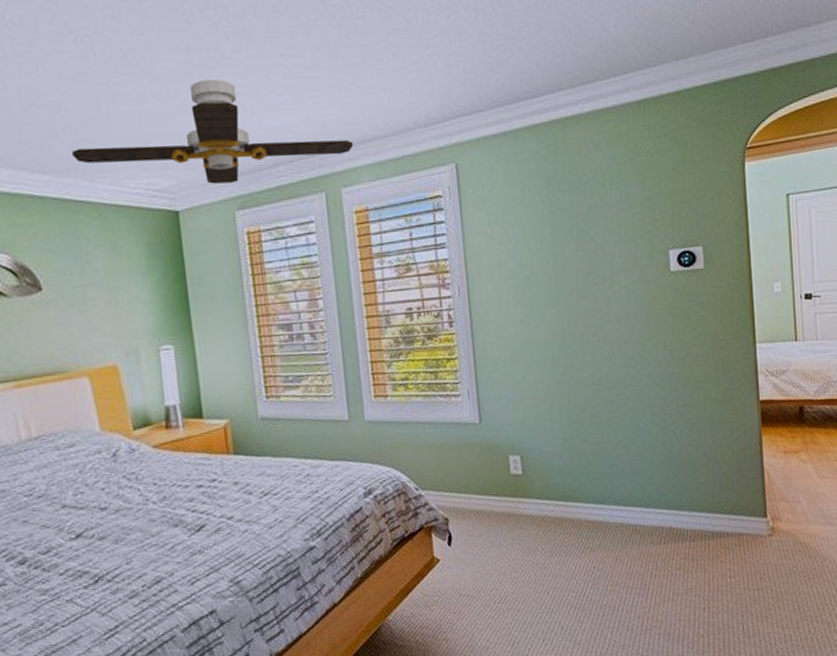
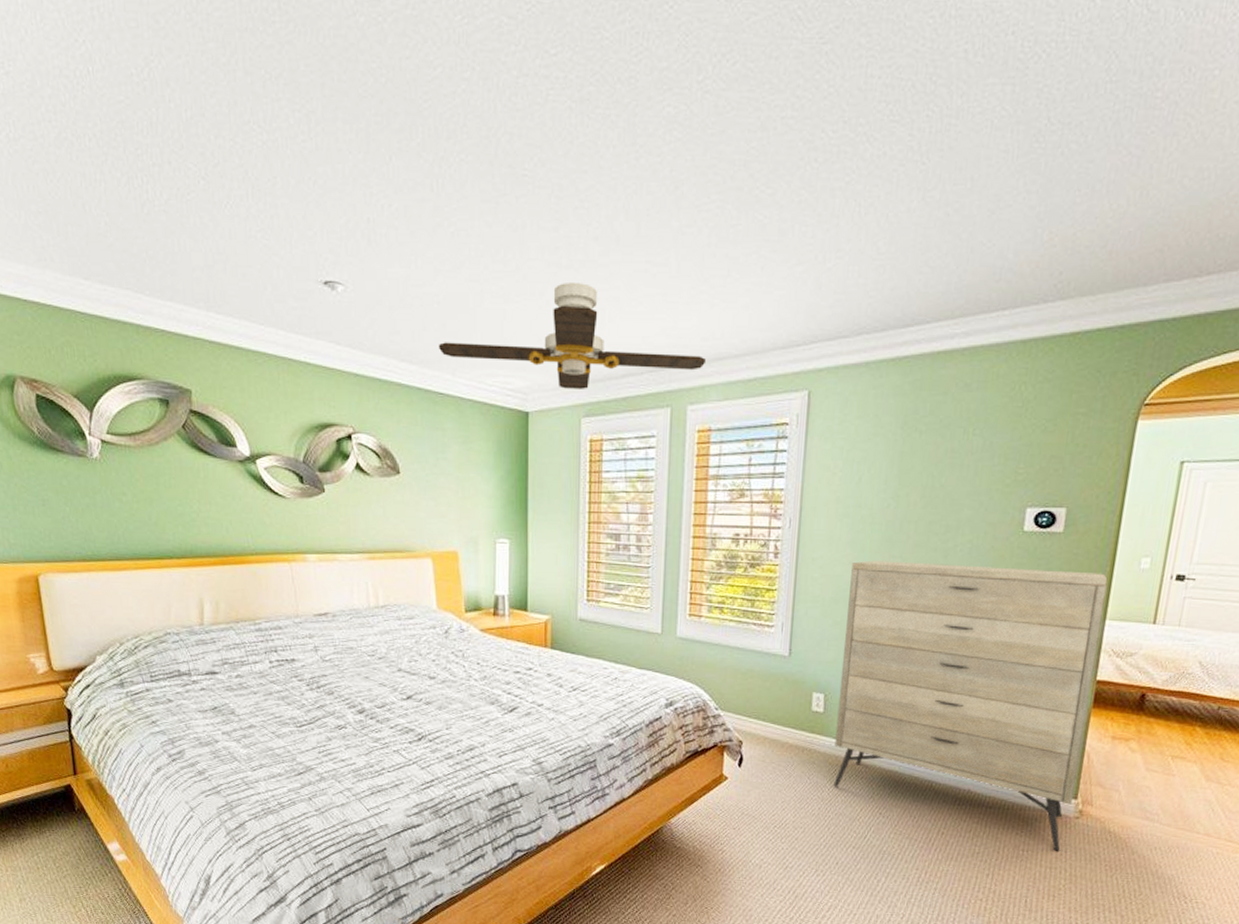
dresser: none [524,301,763,572] -> present [833,560,1108,851]

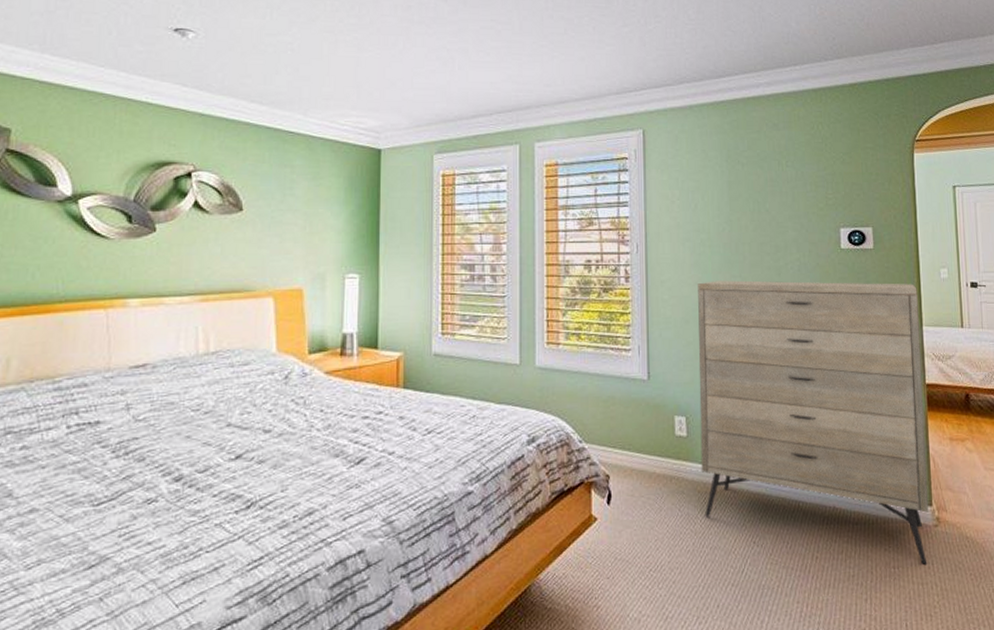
ceiling fan: present [439,283,707,389] -> none [291,36,550,128]

